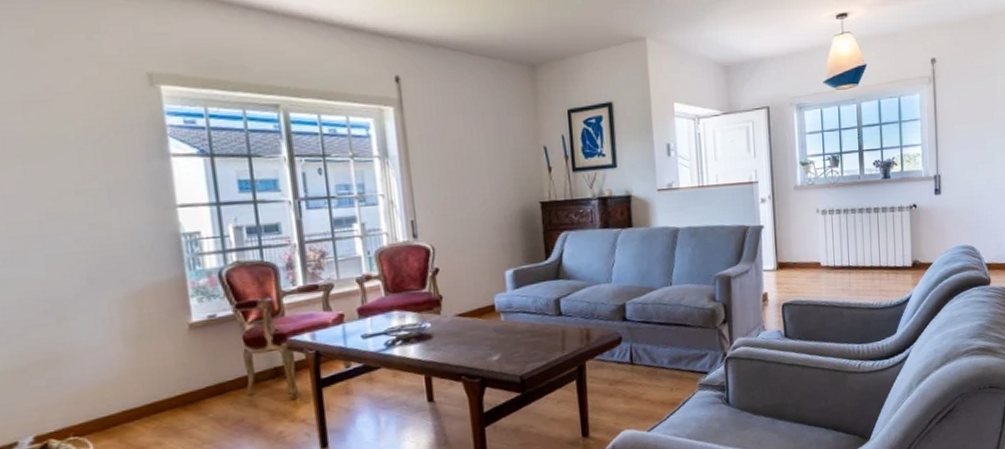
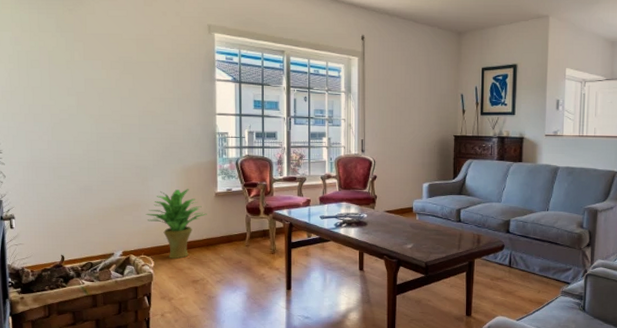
potted plant: none [69,323,179,434] -> present [145,189,207,259]

